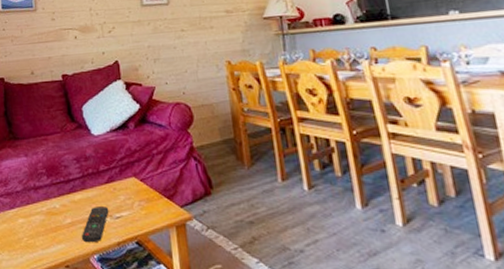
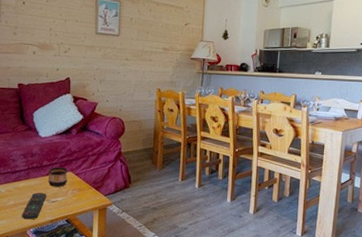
cup: none [107,172,132,199] -> present [48,167,68,188]

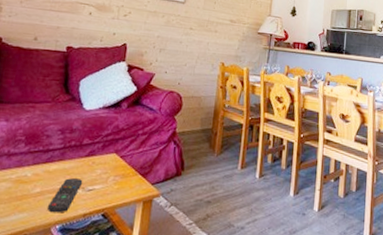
cup: present [48,167,68,188] -> none [86,146,112,173]

